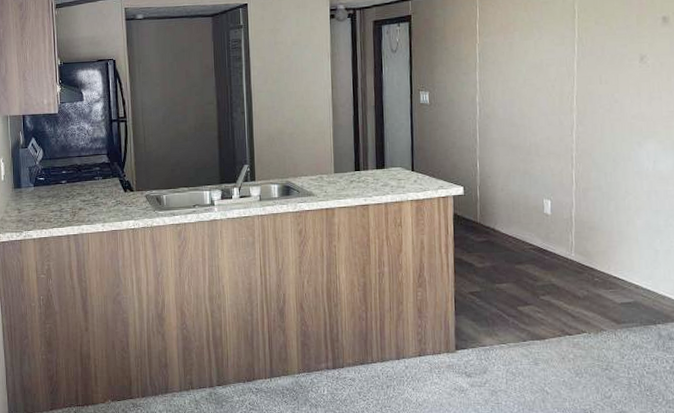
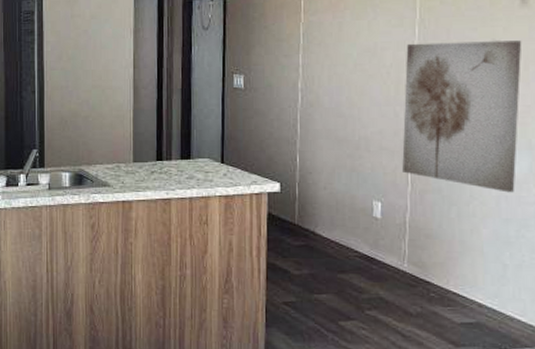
wall art: none [567,54,665,188] -> present [402,40,522,193]

